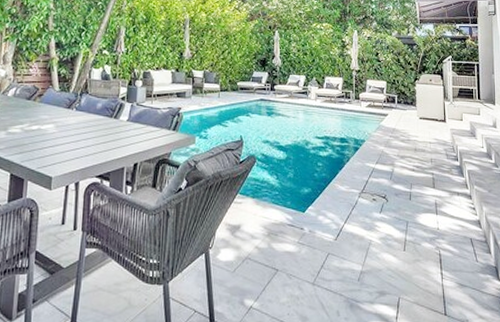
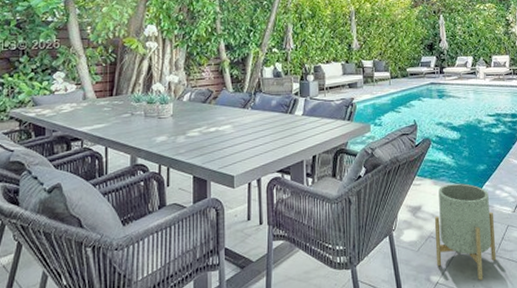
planter: none [251,205,315,308] -> present [434,183,497,280]

